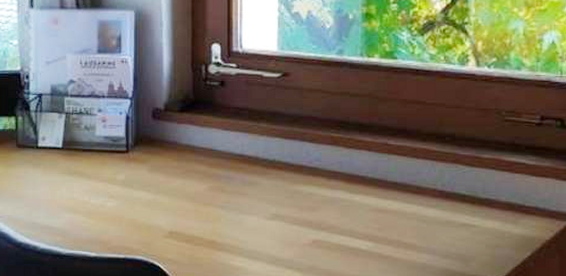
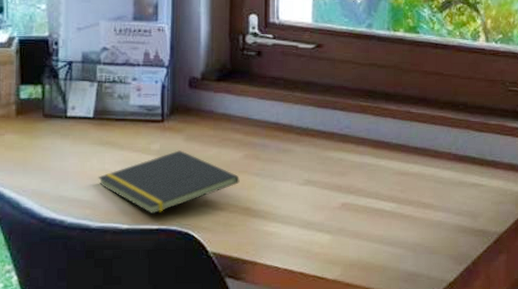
notepad: none [68,181,204,244] -> present [98,150,240,214]

